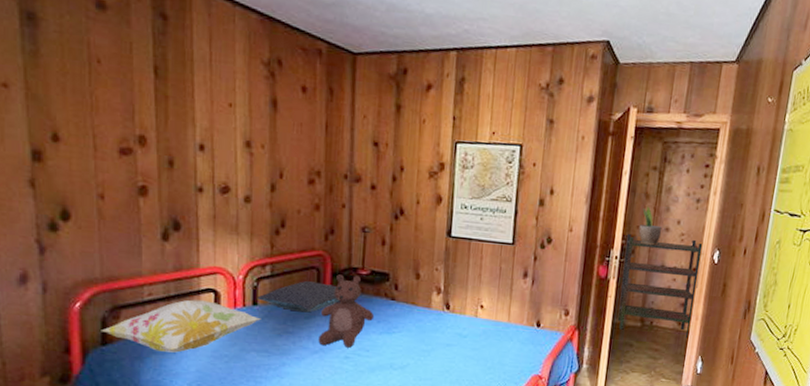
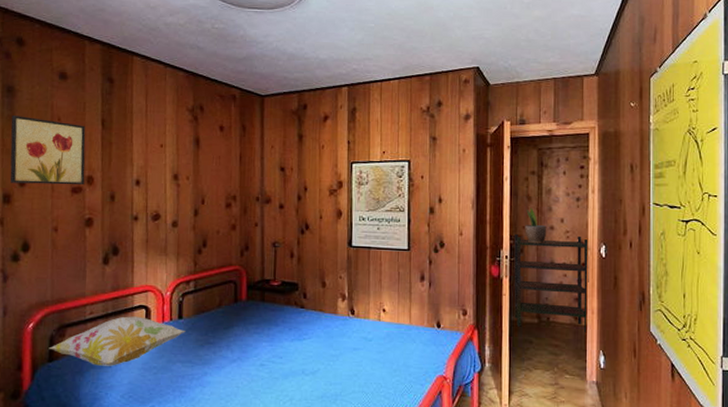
wall art: none [35,51,135,146] -> present [10,115,86,185]
pillow: present [258,281,339,313] -> none [183,294,254,324]
teddy bear: present [318,274,375,348] -> none [236,286,286,355]

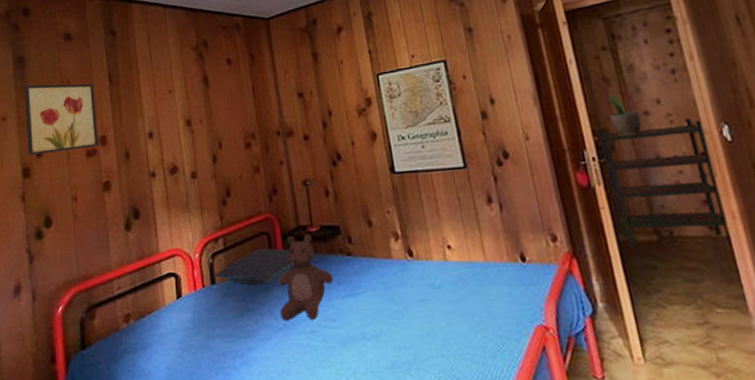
decorative pillow: present [48,316,186,366] -> none [80,286,221,350]
pillow: none [183,294,254,324] -> present [215,248,294,285]
teddy bear: none [236,286,286,355] -> present [278,234,334,321]

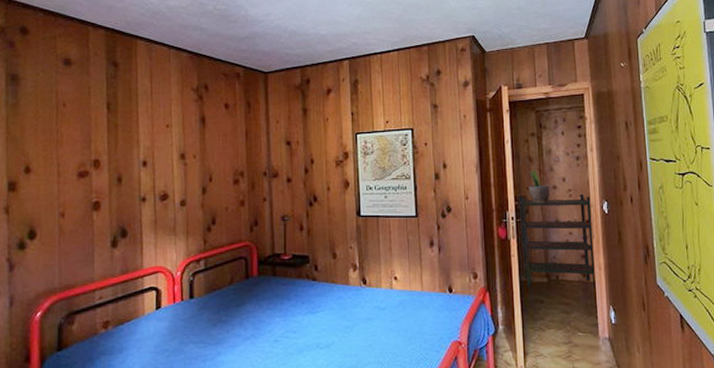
wall art: present [24,83,98,156] -> none [15,103,92,171]
pillow: present [215,248,294,285] -> none [194,271,266,301]
teddy bear: present [278,234,334,321] -> none [249,261,299,332]

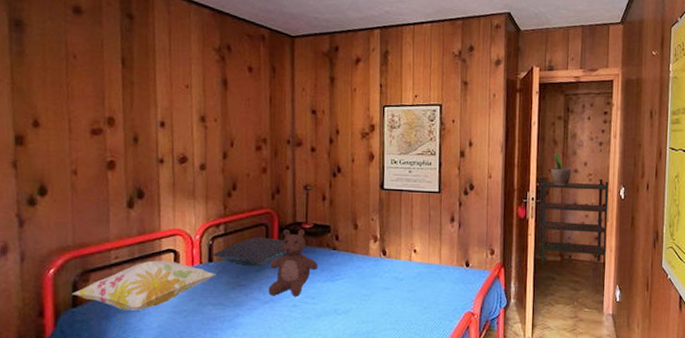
decorative pillow: none [57,299,197,352] -> present [72,260,216,310]
pillow: none [194,271,266,301] -> present [213,237,286,266]
teddy bear: none [249,261,299,332] -> present [268,229,319,296]

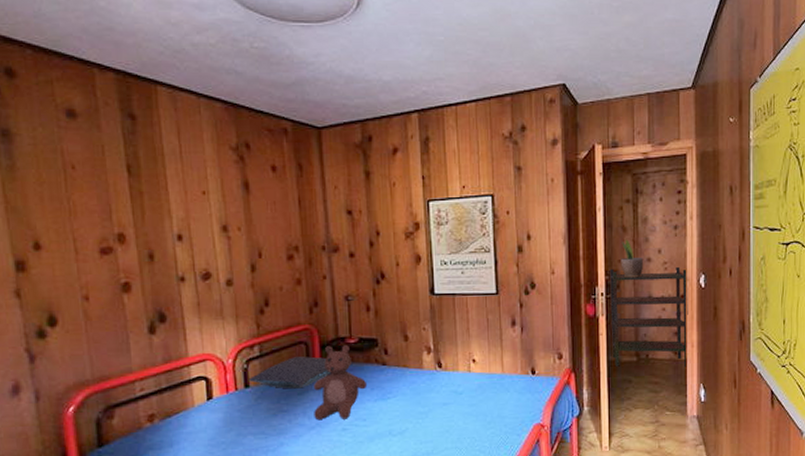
decorative pillow: present [72,260,216,310] -> none [96,389,255,447]

